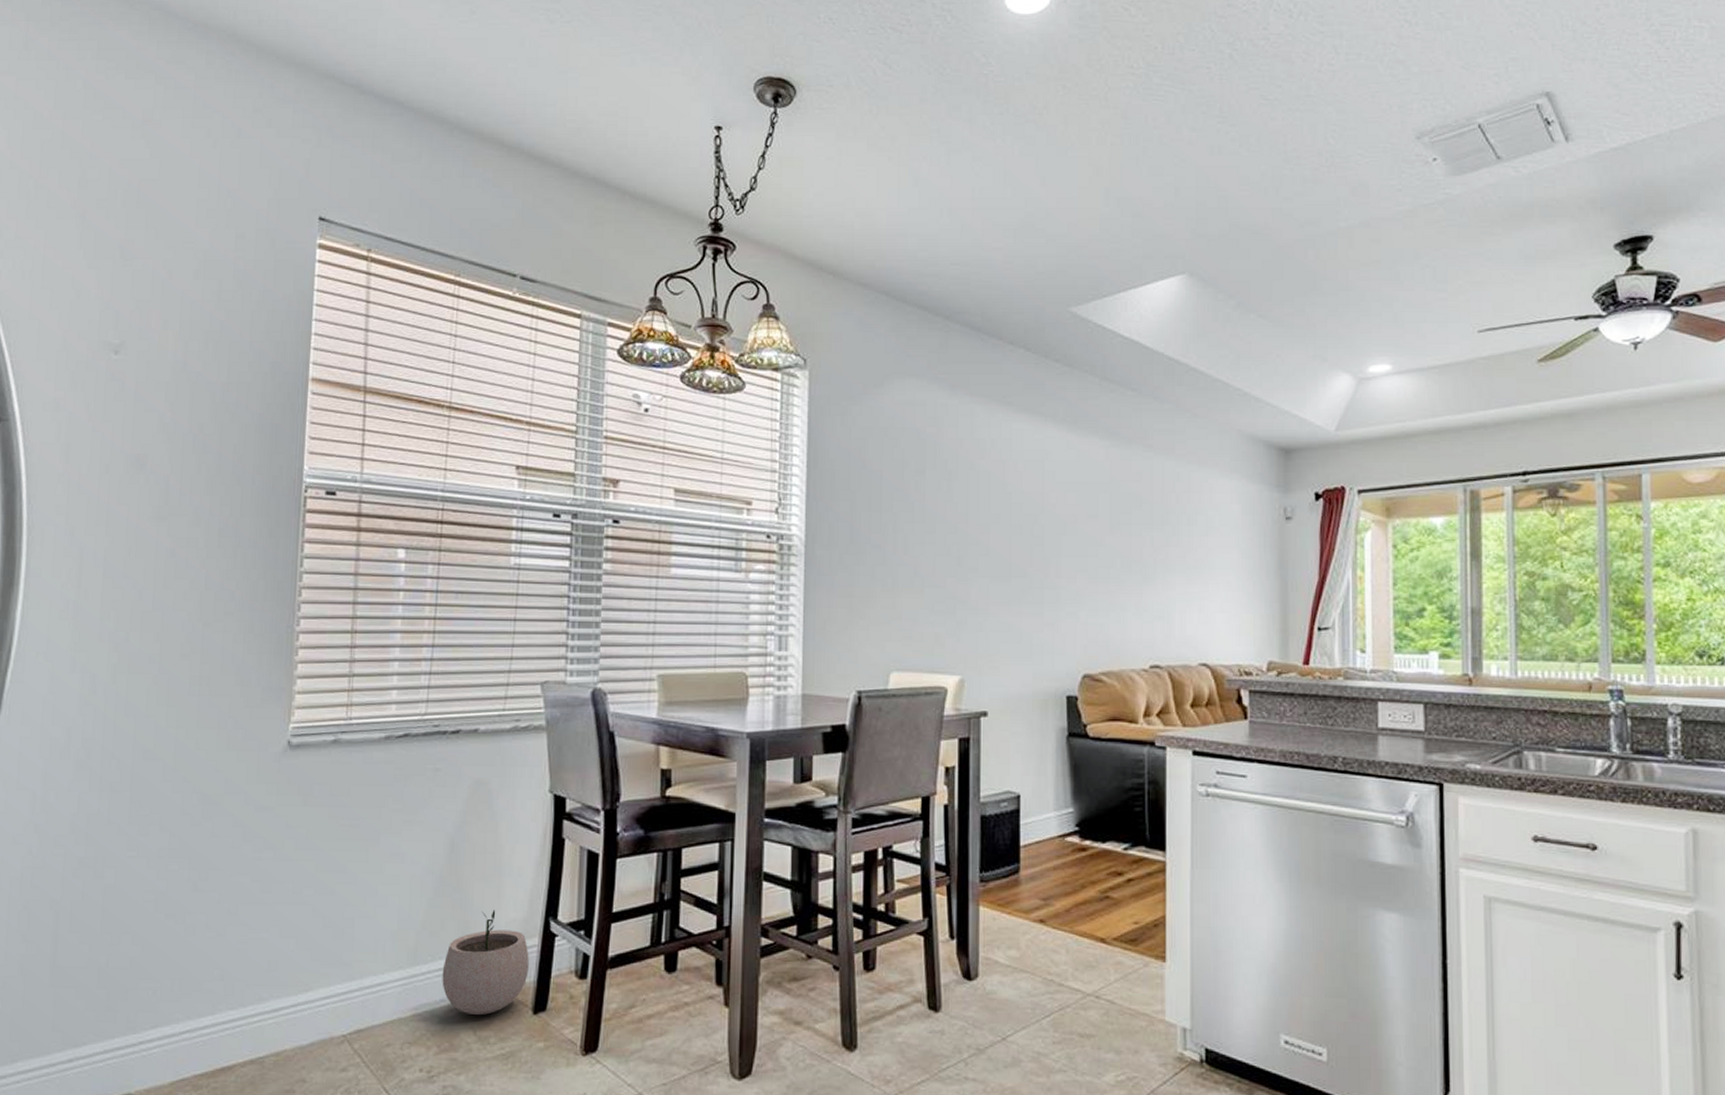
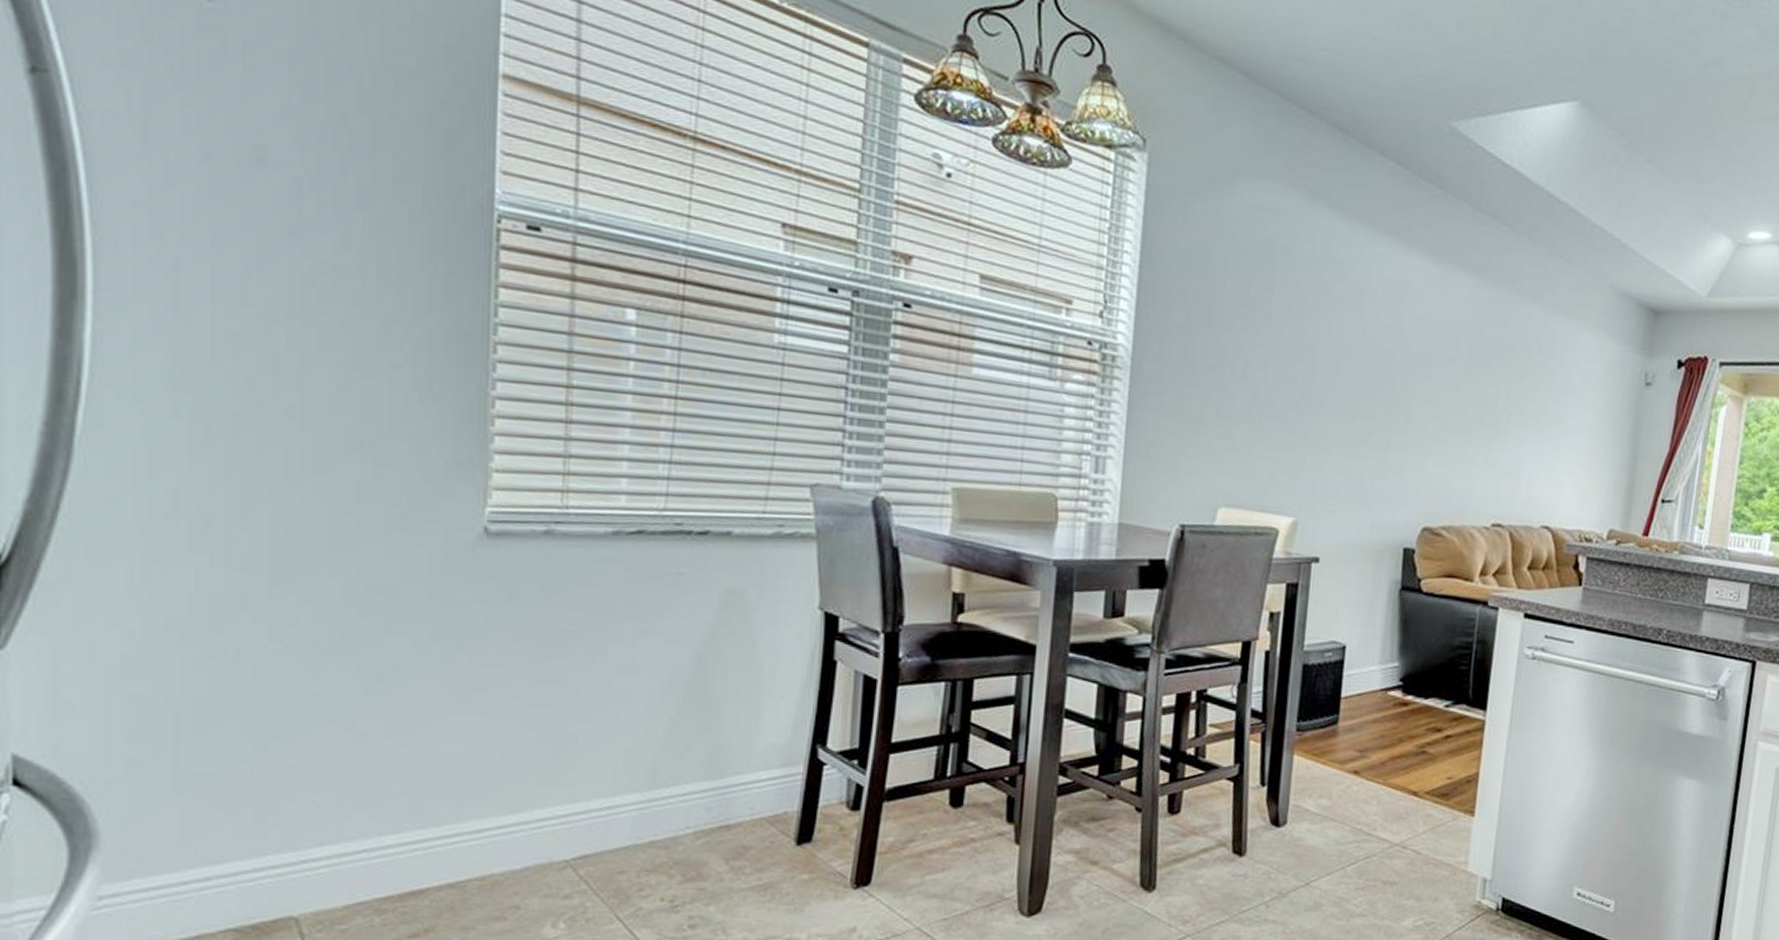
plant pot: present [442,910,529,1016] -> none [687,733,793,845]

